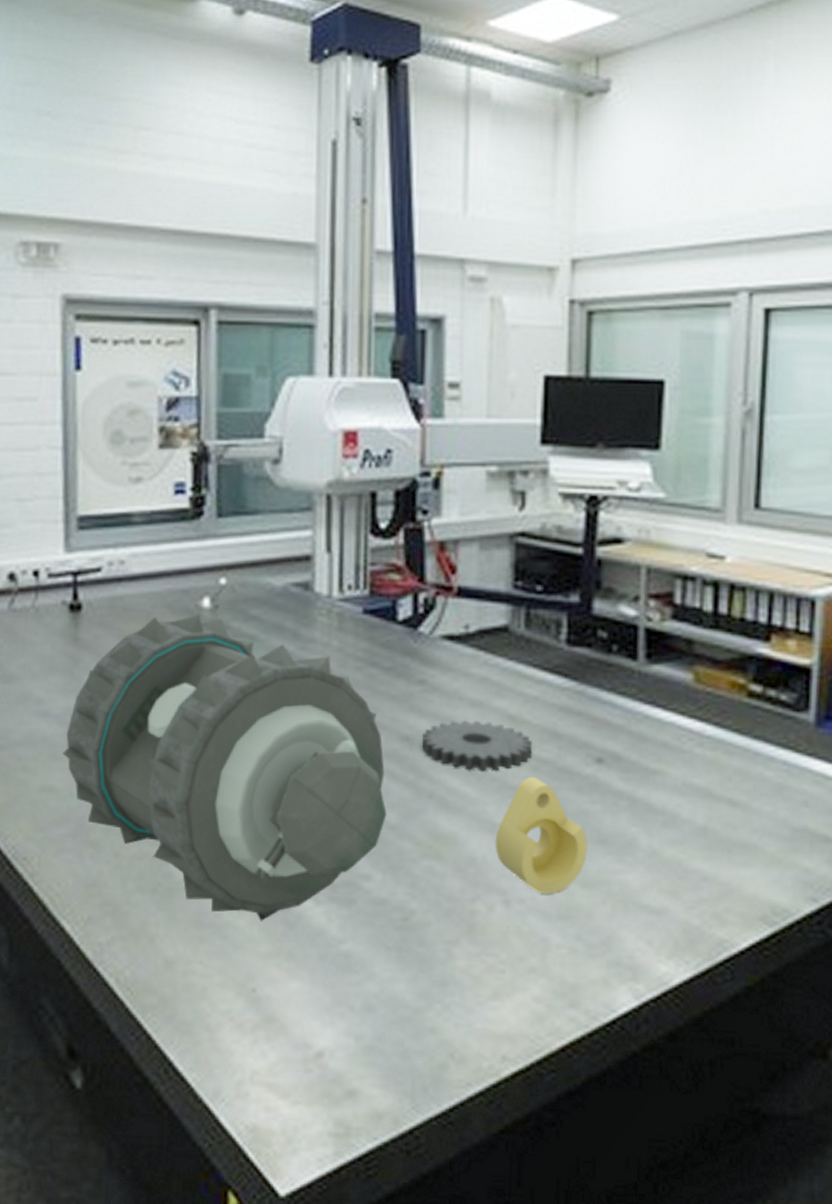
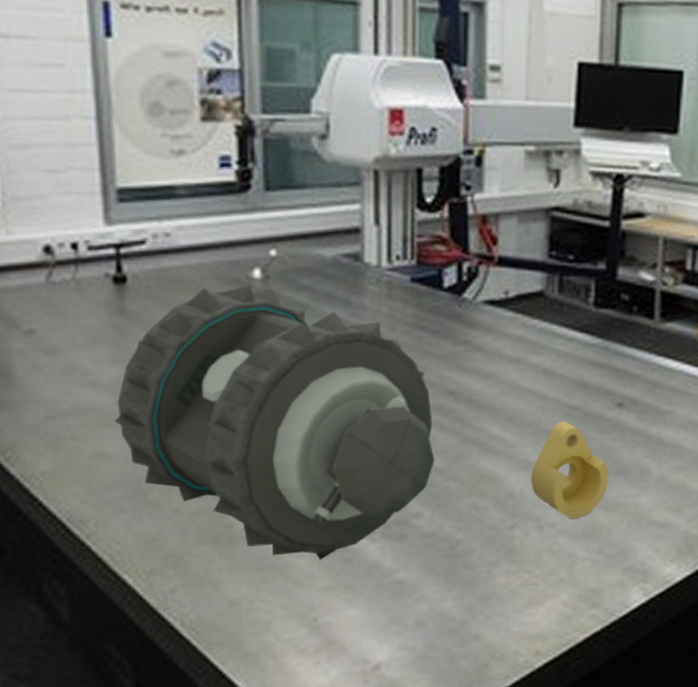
gear: present [421,720,533,771] -> none [465,375,564,418]

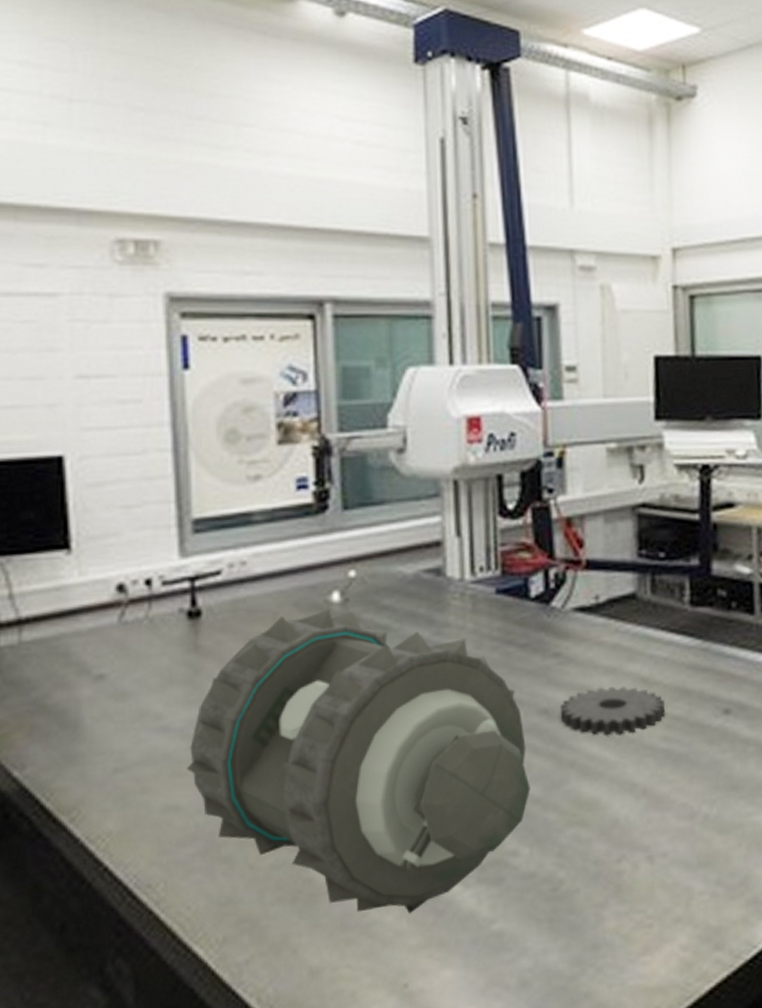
gear: none [465,375,564,418] -> present [560,686,666,735]
mechanical component: present [530,422,609,518] -> none [635,734,722,845]

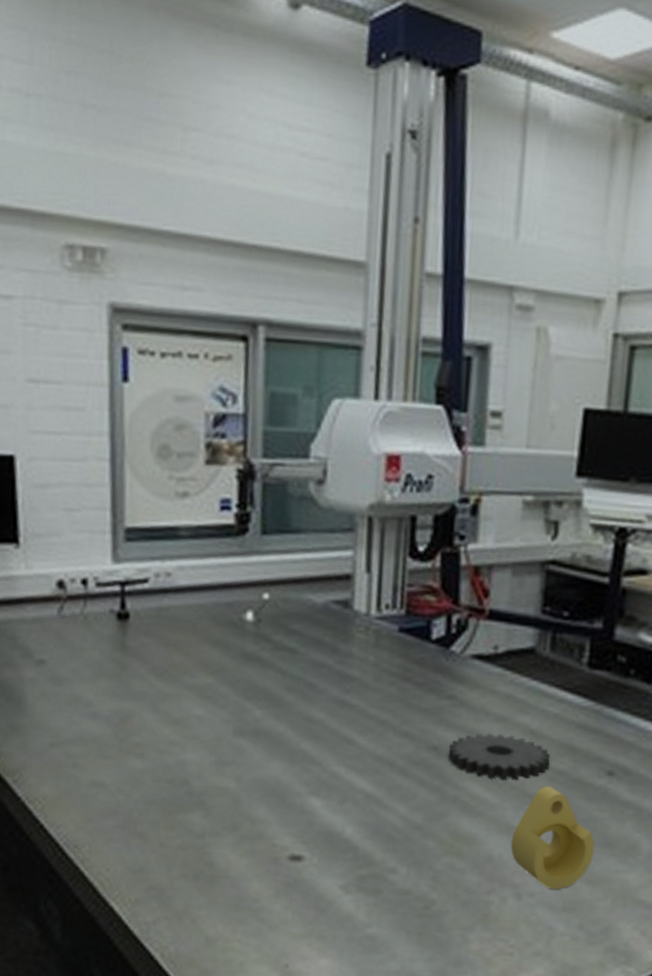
machine part: present [187,609,530,914] -> none [111,627,413,907]
mechanical component: none [635,734,722,845] -> present [510,786,595,890]

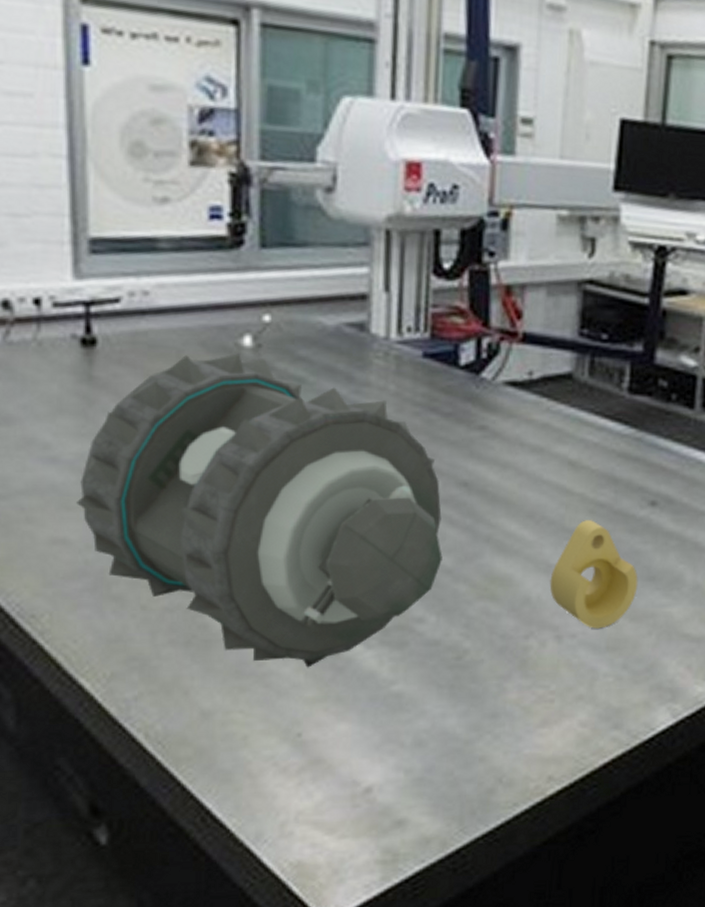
machine part: none [111,627,413,907] -> present [77,353,443,668]
gear: present [448,733,550,780] -> none [480,465,591,514]

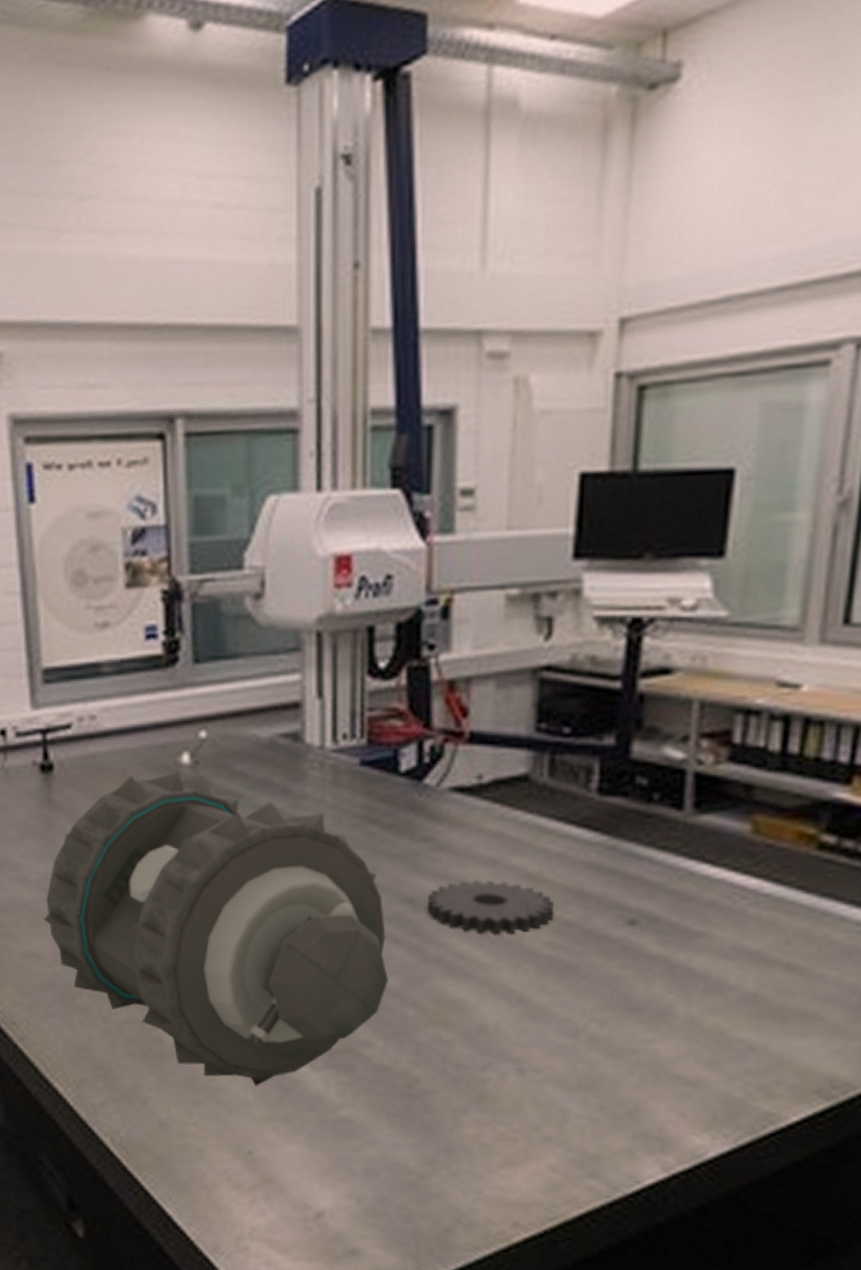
gear: none [480,465,591,514] -> present [426,879,555,934]
mechanical component: present [549,520,638,629] -> none [509,941,616,1064]

